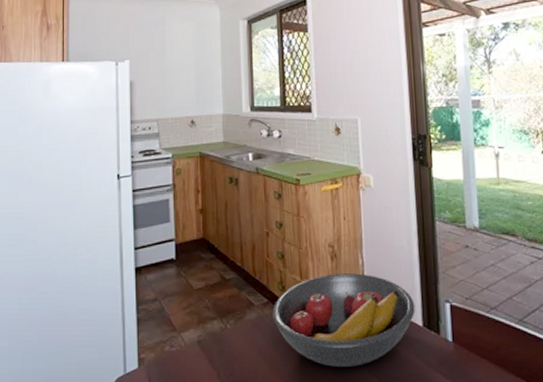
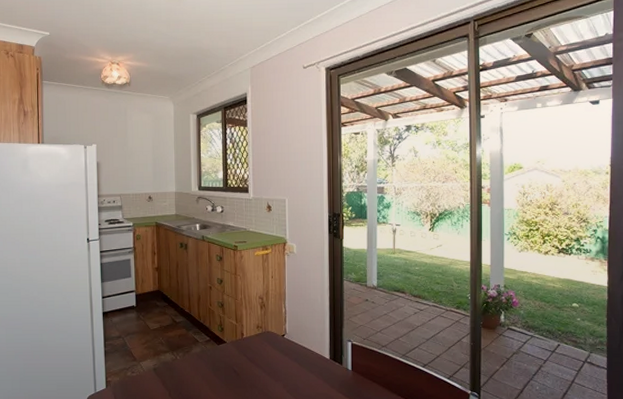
fruit bowl: present [272,273,415,367] -> none [213,319,324,388]

